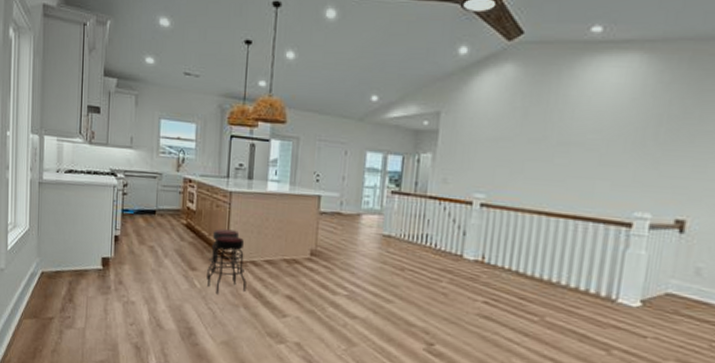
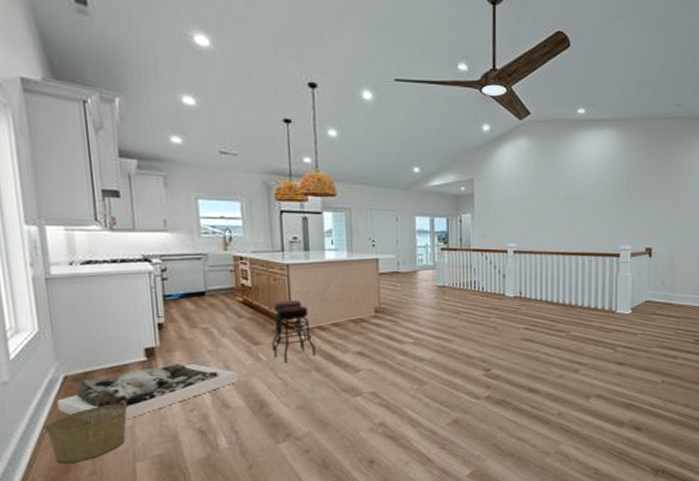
basket: none [23,302,83,352] -> present [44,399,128,464]
dog bed: none [34,276,174,322] -> present [57,363,239,424]

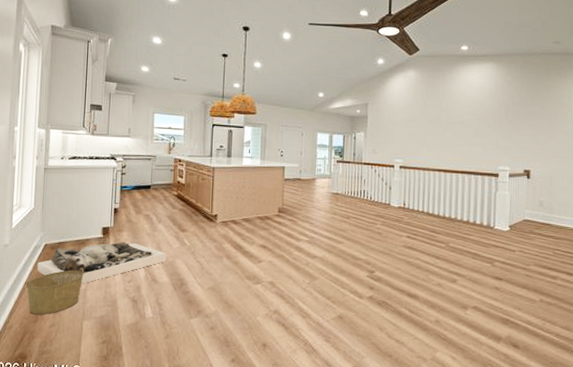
bar stool: present [272,300,316,364] -> none [195,197,228,250]

